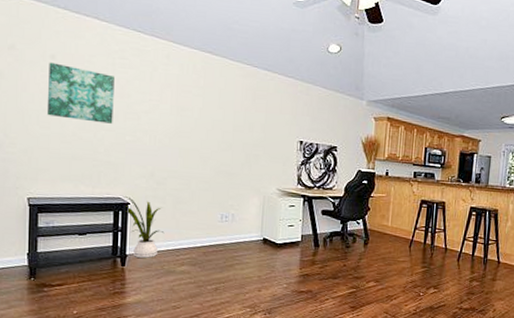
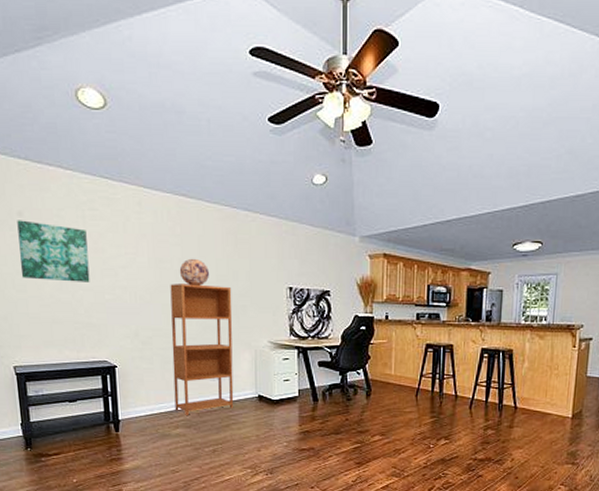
house plant: present [124,196,165,258] -> none [110,359,156,422]
bookcase: none [182,130,247,255] -> present [170,284,234,416]
decorative globe: none [199,108,227,134] -> present [179,258,209,286]

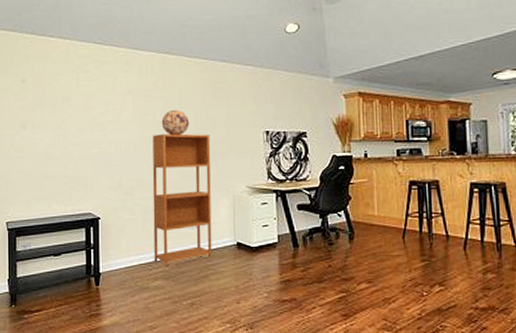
wall art: present [17,220,90,282] -> none [20,86,80,139]

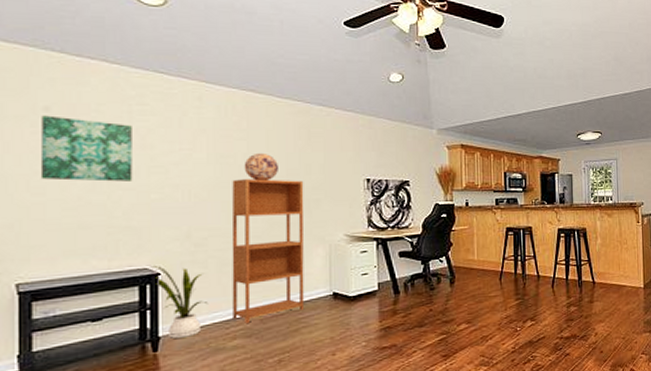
wall art: none [20,86,80,139] -> present [40,115,133,182]
house plant: none [94,211,136,275] -> present [152,266,209,338]

